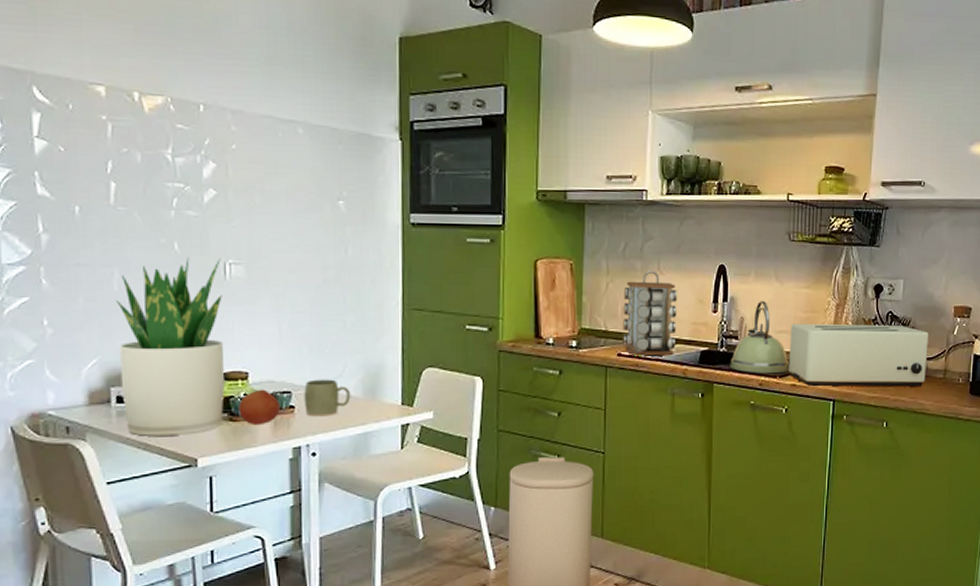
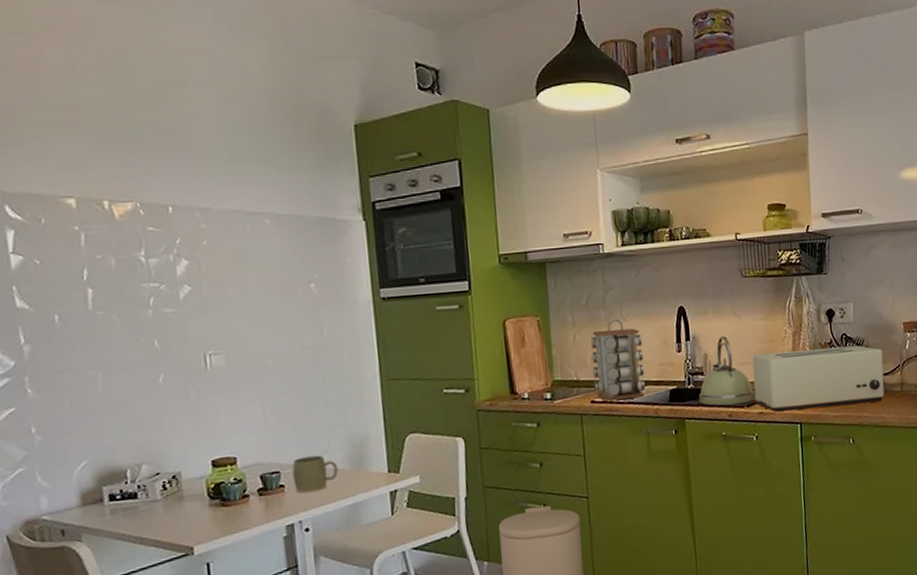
planter: present [116,257,225,436] -> none [102,351,215,531]
fruit: present [238,389,280,426] -> none [229,472,271,508]

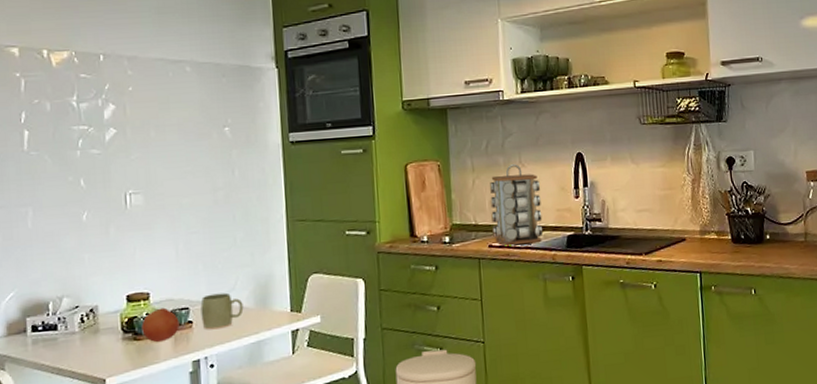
fruit: none [229,472,271,508] -> present [141,307,180,343]
kettle: present [698,336,756,407] -> none [596,183,654,254]
toaster: present [752,345,885,413] -> none [650,194,788,261]

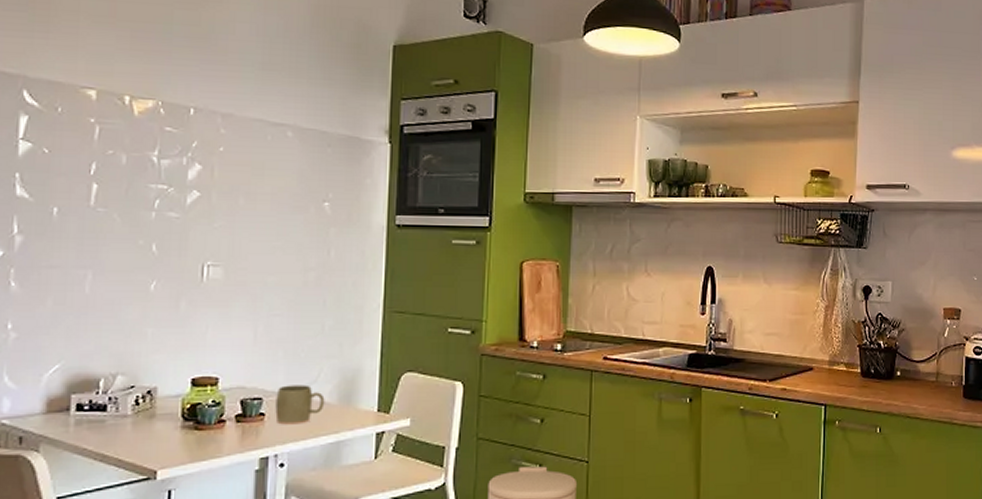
fruit: present [141,307,180,343] -> none [205,395,249,435]
spice rack: present [489,164,543,246] -> none [609,273,664,361]

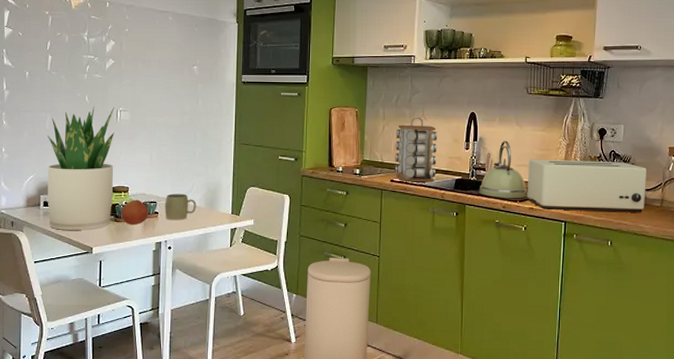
planter: none [82,259,199,447] -> present [47,106,115,230]
fruit: none [205,395,249,435] -> present [121,199,148,226]
spice rack: none [609,273,664,361] -> present [395,117,437,184]
kettle: none [718,303,780,378] -> present [479,141,528,199]
toaster: none [778,325,919,392] -> present [527,159,647,214]

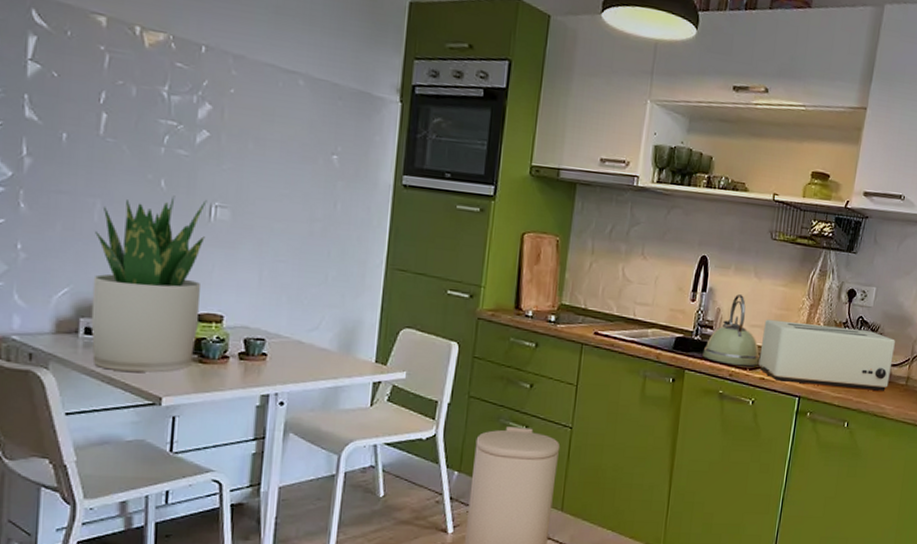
fruit: present [121,199,148,226] -> none [209,333,252,370]
mug: present [165,193,197,221] -> none [277,329,325,367]
spice rack: present [395,117,437,184] -> none [600,254,658,339]

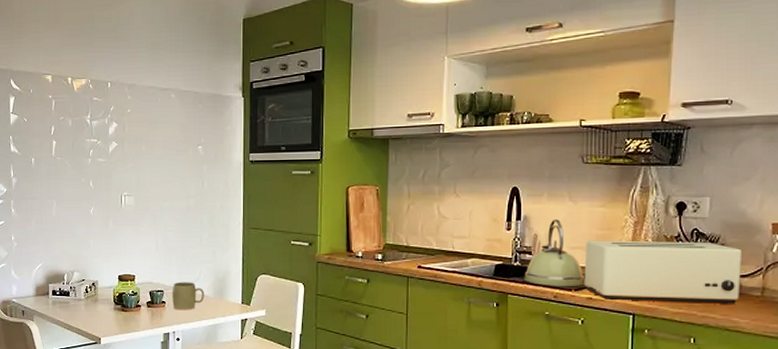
planter: present [90,195,207,373] -> none [54,191,119,320]
mug: none [277,329,325,367] -> present [172,282,205,311]

